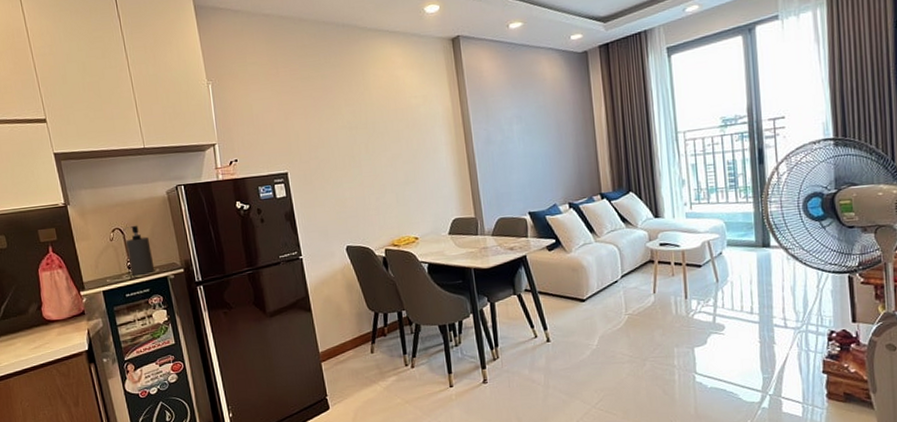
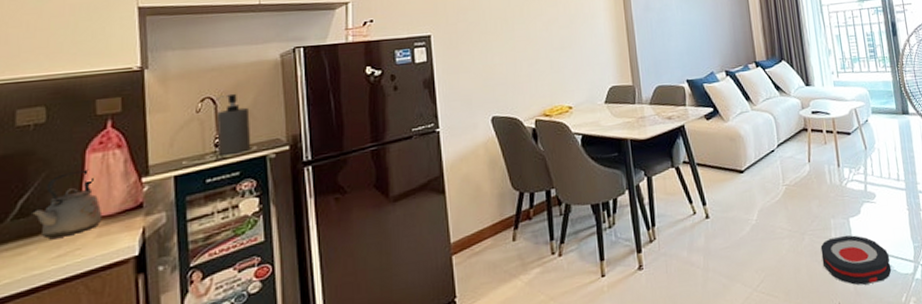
kettle: none [11,284,59,335] -> present [30,169,103,239]
robot vacuum: none [662,363,737,410] -> present [820,235,892,285]

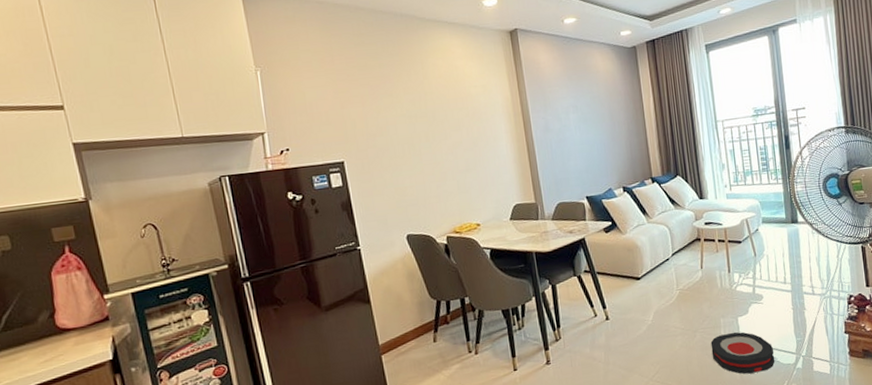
kettle: present [30,169,103,239] -> none [15,289,77,347]
soap dispenser: present [216,93,251,156] -> none [156,219,195,275]

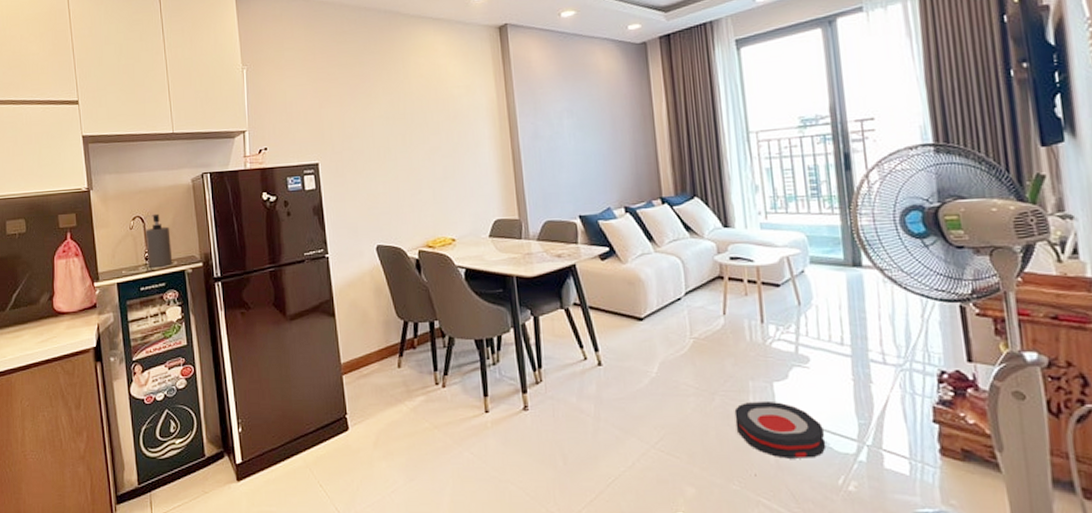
soap dispenser: none [156,219,195,275] -> present [144,213,173,269]

